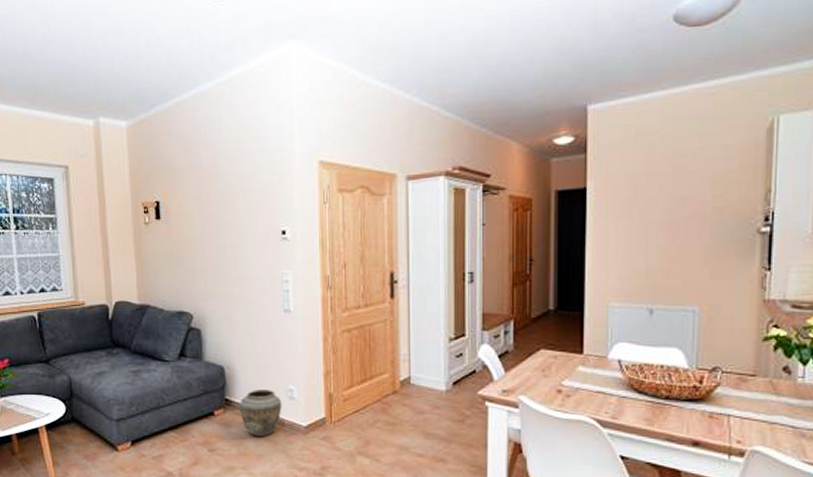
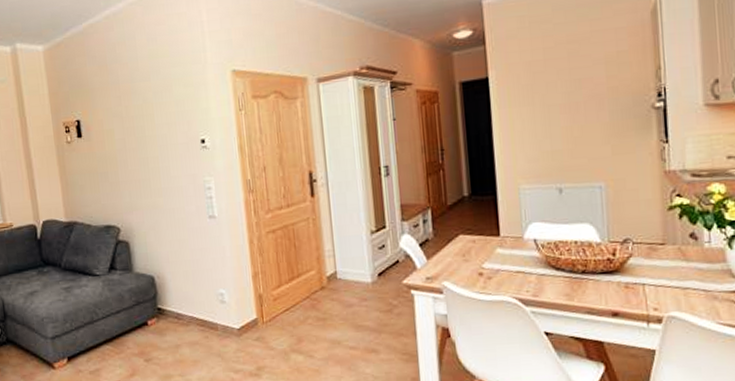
vase: present [240,390,282,436] -> none [172,295,214,342]

